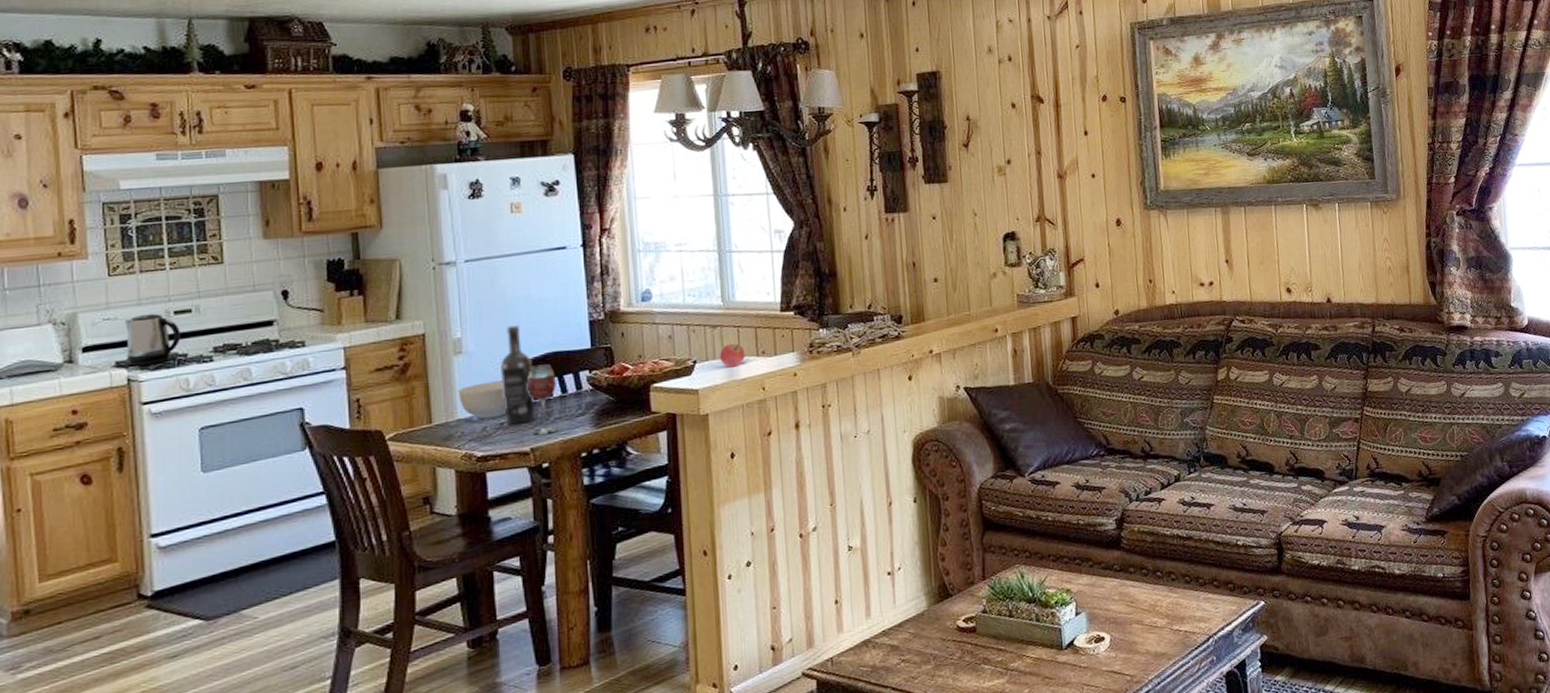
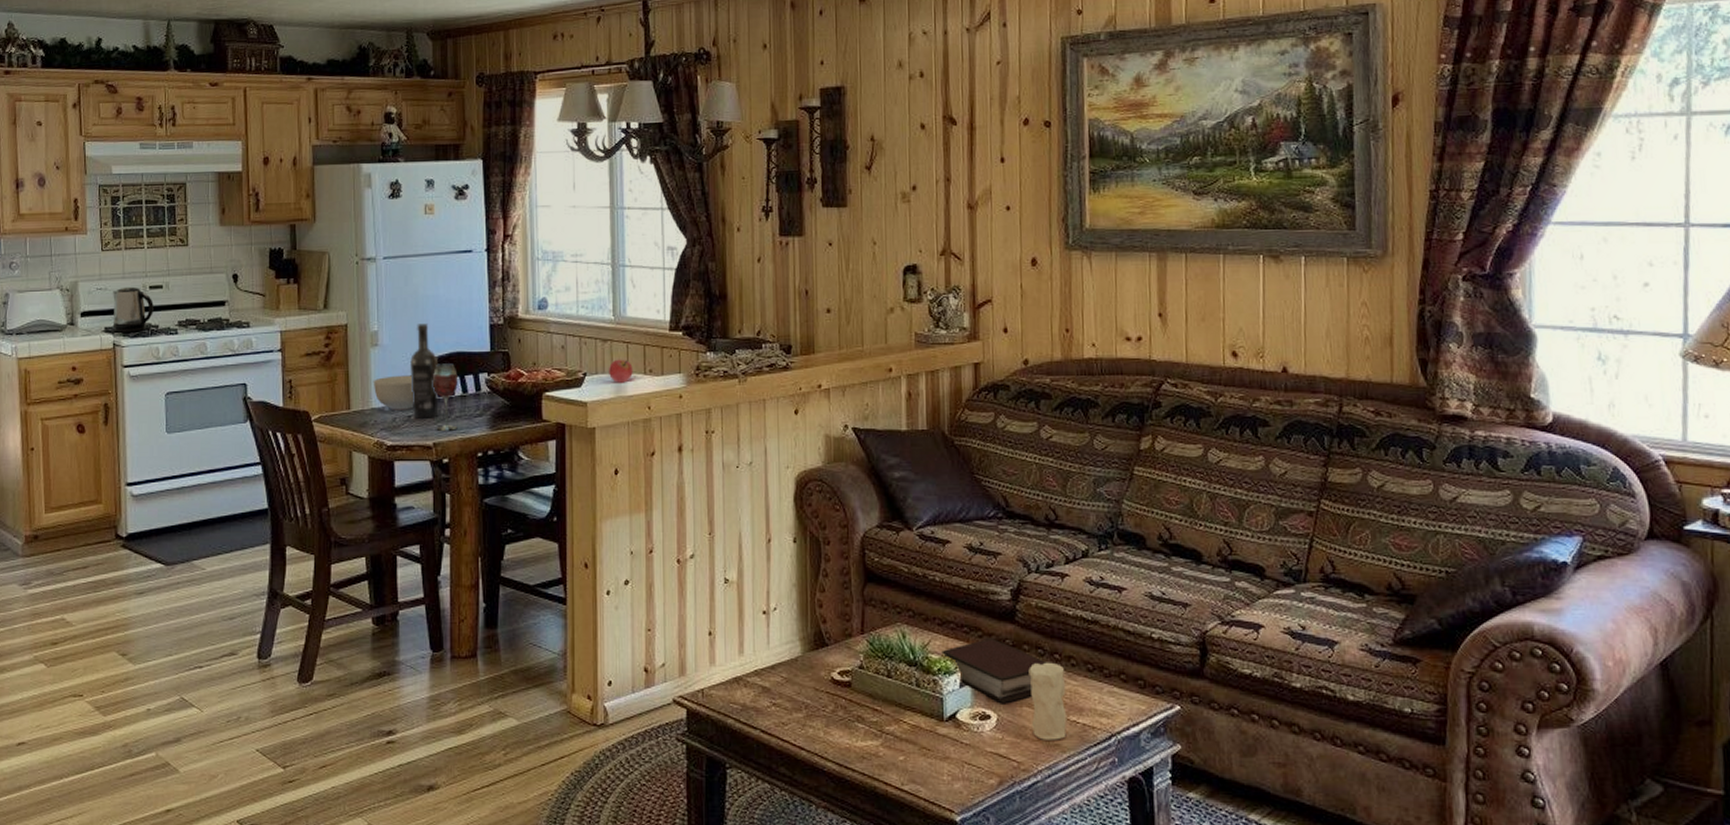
bible: none [1057,566,1150,625] -> present [941,639,1047,704]
candle: none [1135,580,1172,652] -> present [1028,662,1068,740]

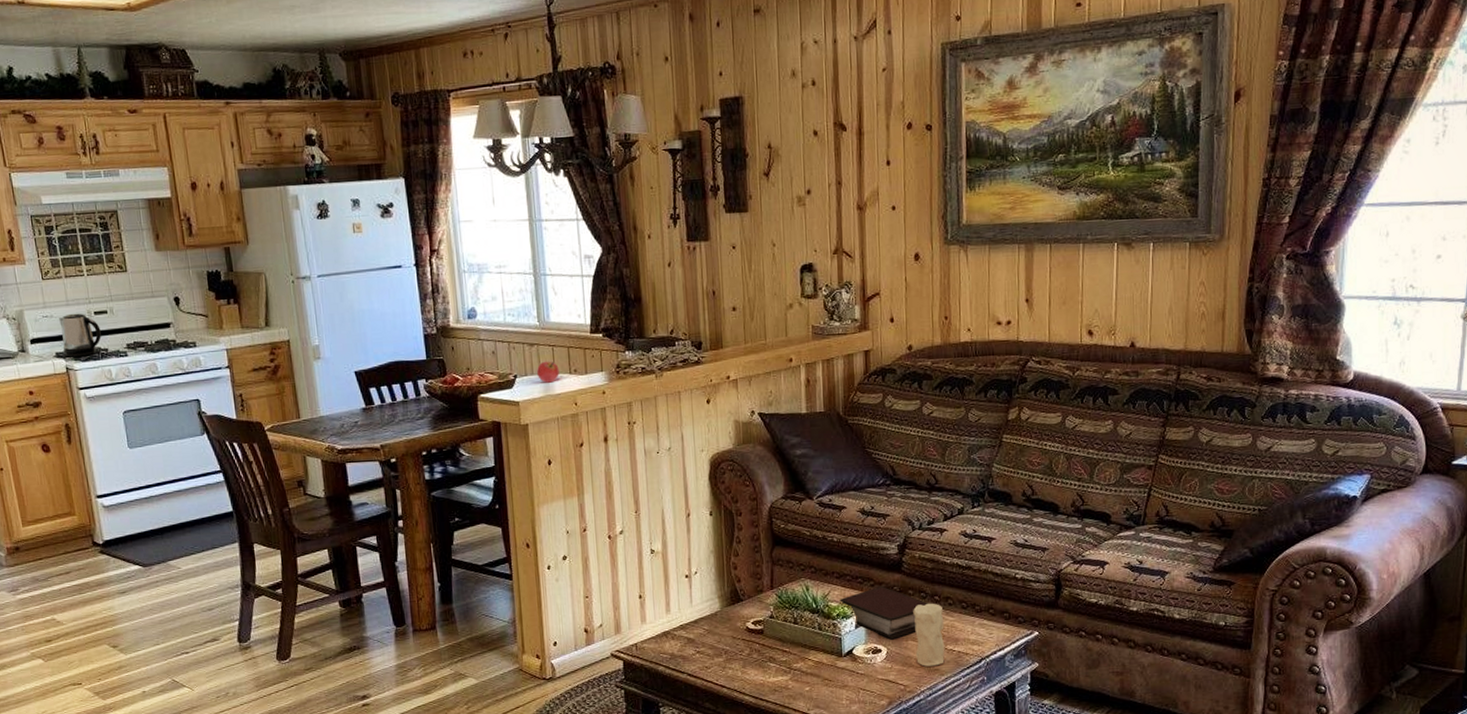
bowl: present [373,375,414,410] -> none [319,384,360,418]
wine bottle: present [410,323,439,418] -> none [352,336,383,424]
wineglass: present [432,363,458,431] -> none [374,372,402,434]

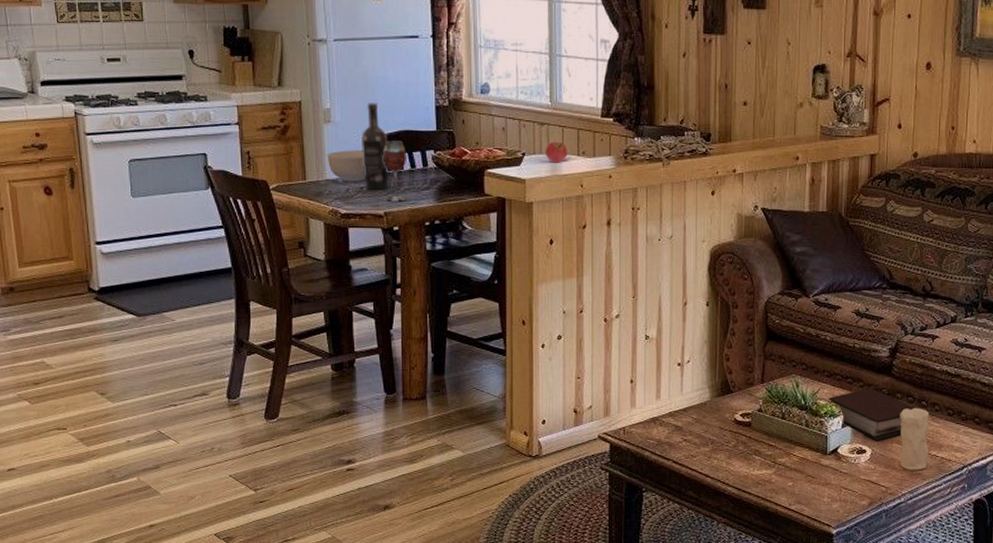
kettle: present [59,313,101,358] -> none [71,58,113,103]
bowl: none [319,384,360,418] -> present [326,150,366,182]
wine bottle: none [352,336,383,424] -> present [361,103,389,190]
wineglass: none [374,372,402,434] -> present [382,140,407,202]

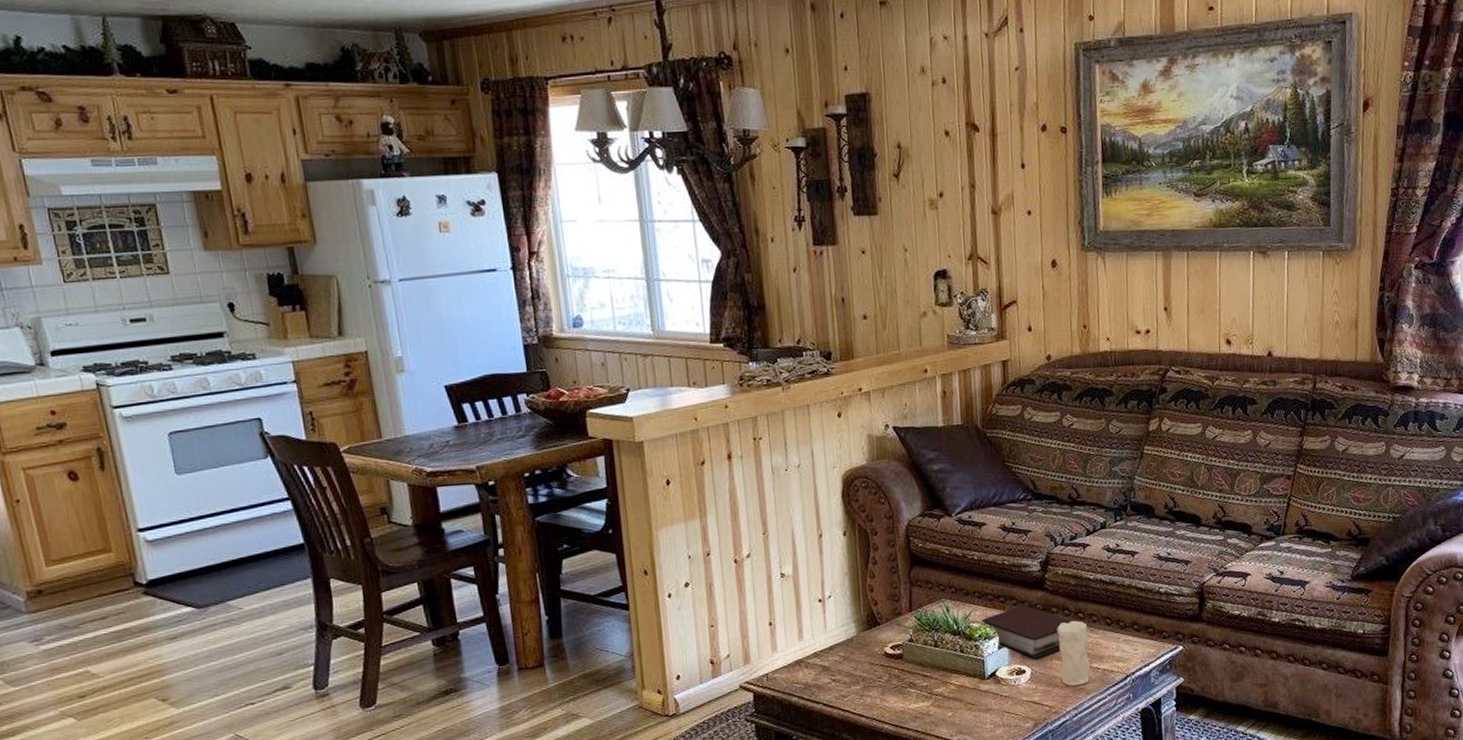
bowl: present [326,150,366,182] -> none [403,400,452,437]
wine bottle: present [361,103,389,190] -> none [441,346,479,443]
wineglass: present [382,140,407,202] -> none [467,386,501,454]
fruit: present [546,141,567,163] -> none [652,373,677,397]

